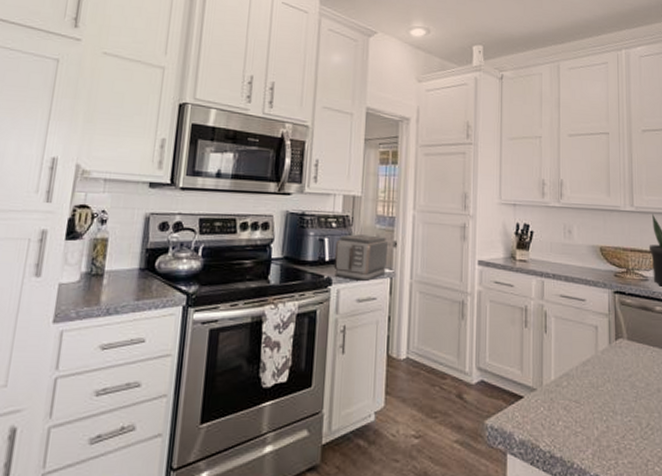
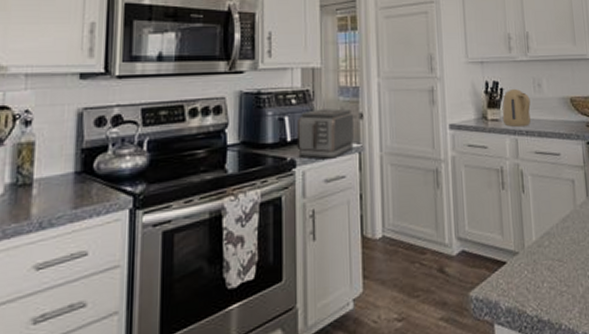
kettle: none [530,232,559,271] -> present [502,88,531,128]

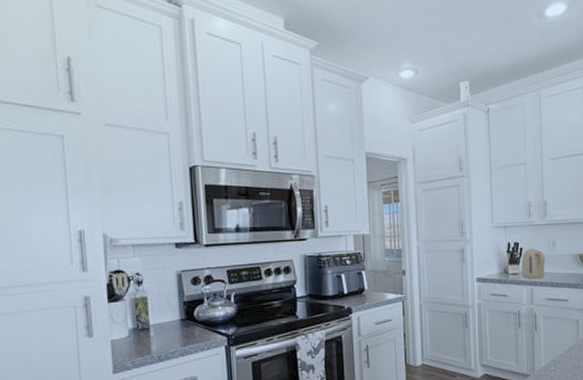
toaster: present [296,108,355,159] -> none [351,267,398,307]

